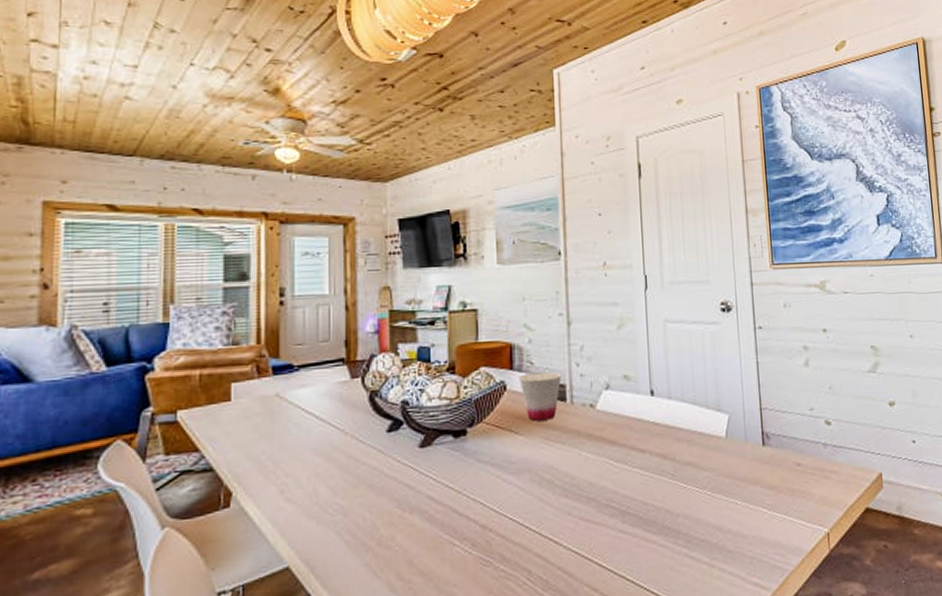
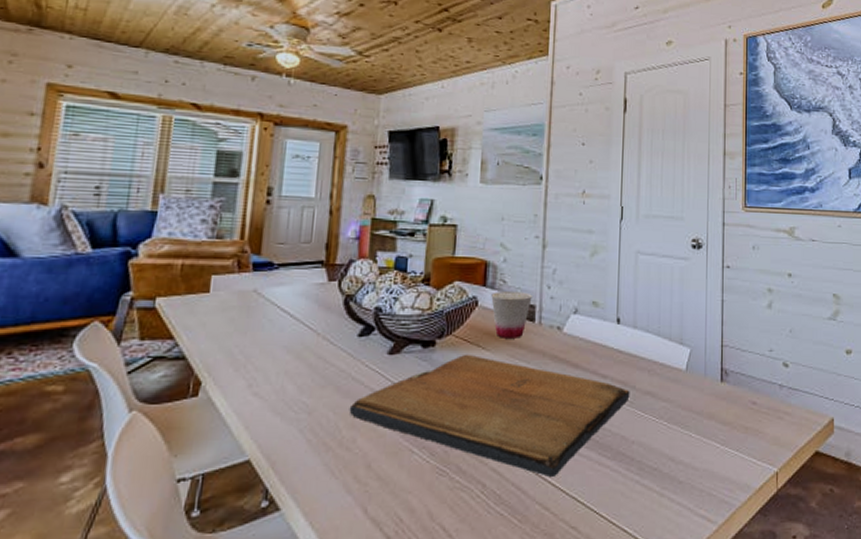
religious icon: none [385,440,671,558] -> present [349,354,630,477]

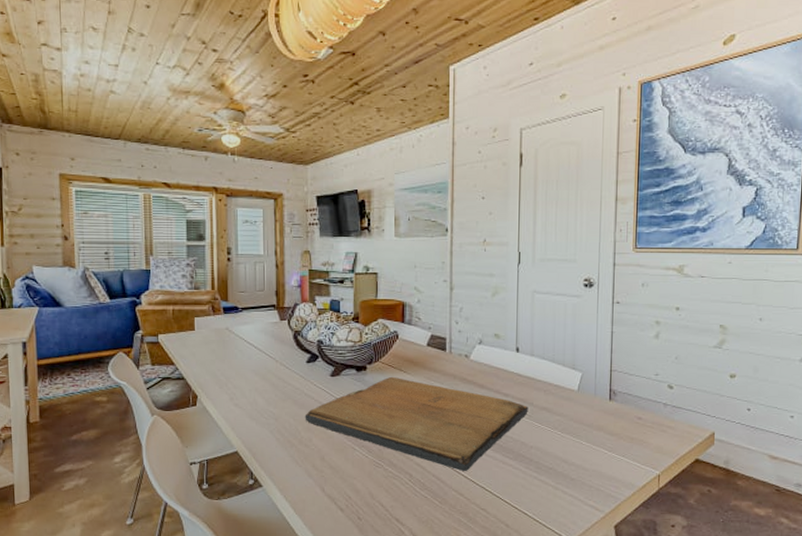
cup: present [491,292,532,338] -> none [409,327,443,364]

